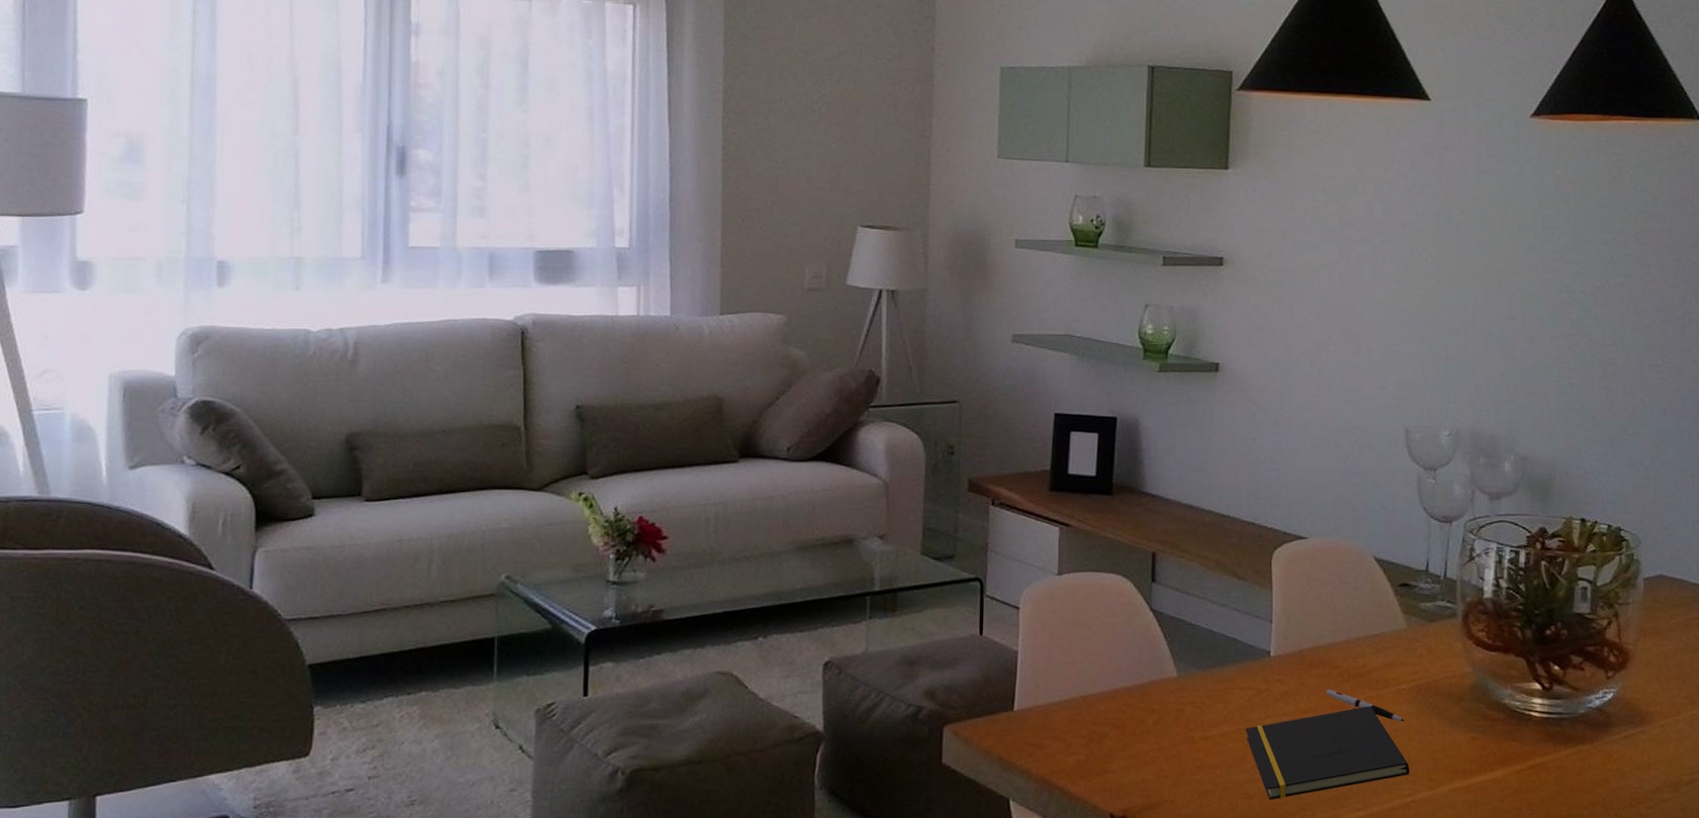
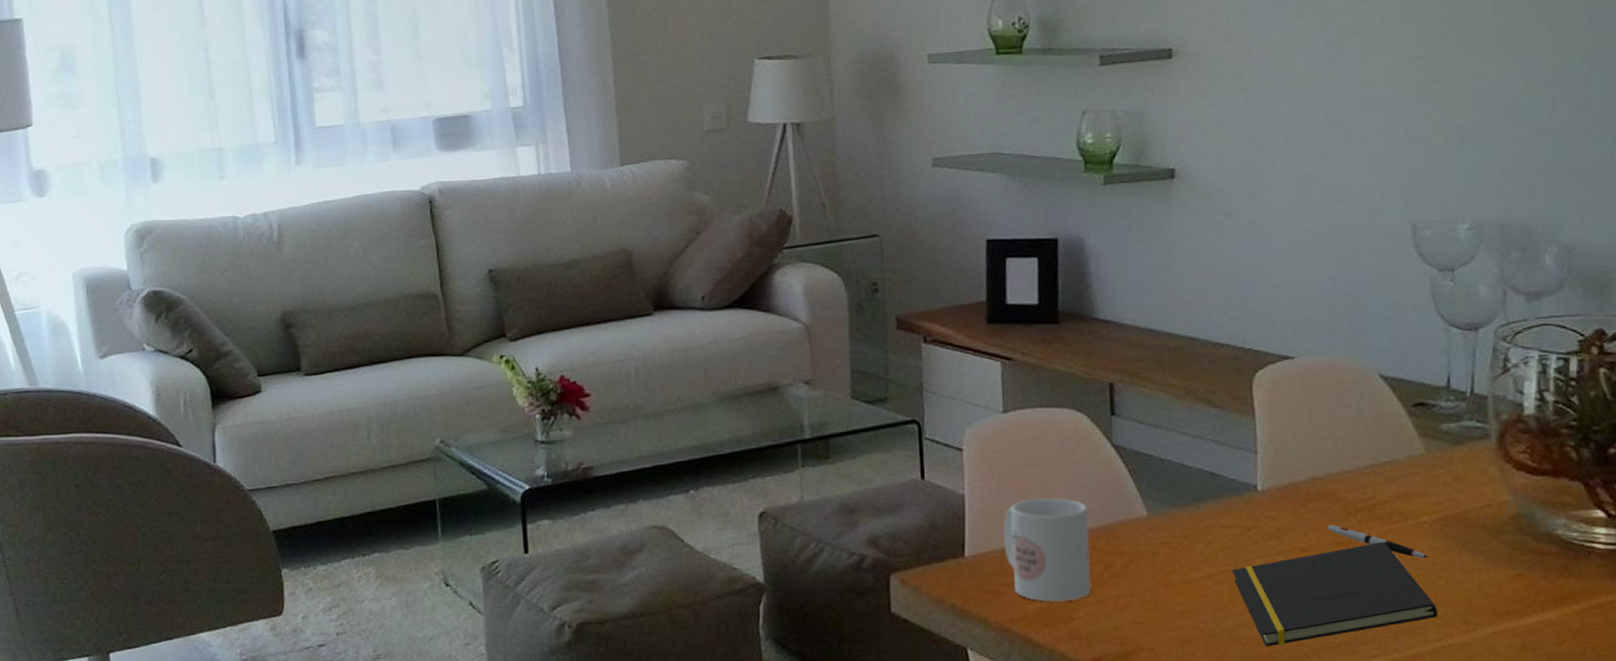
mug: none [1050,656,1127,755] -> present [1003,497,1091,602]

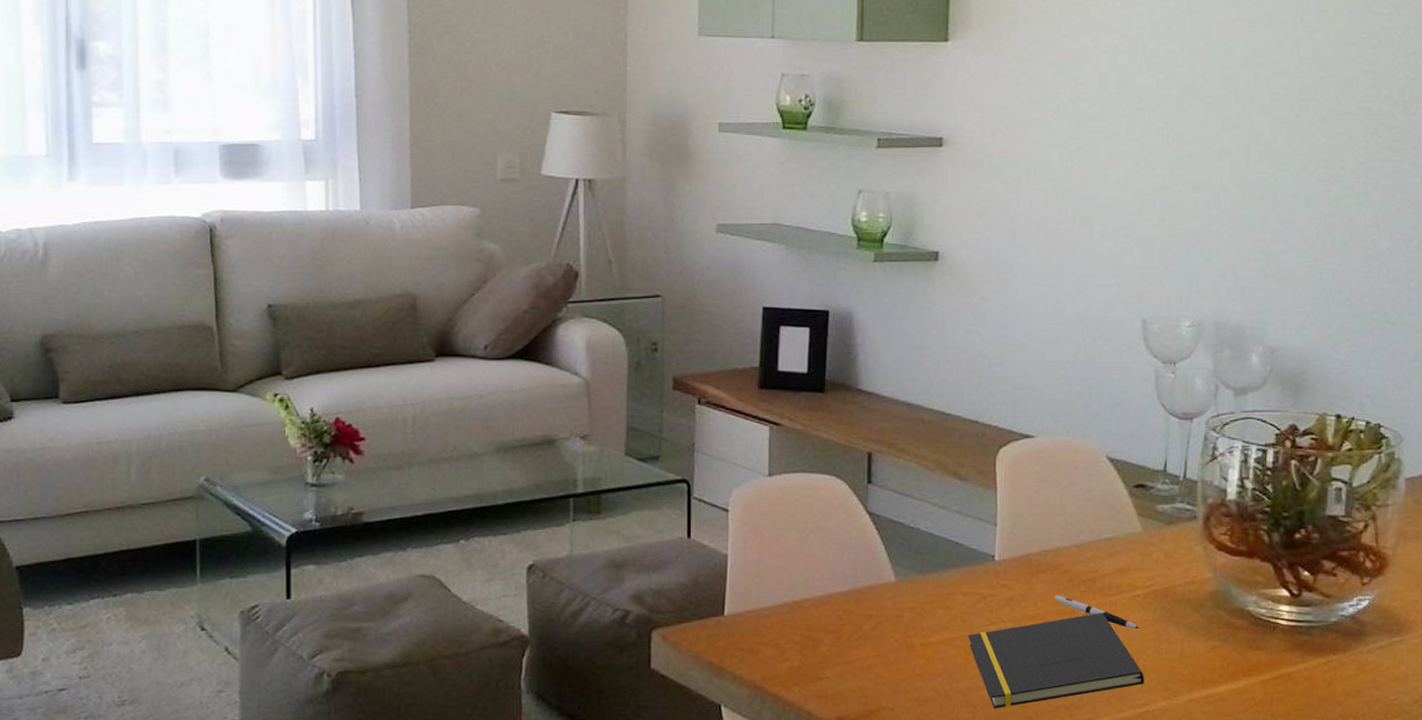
mug: present [1003,497,1091,602] -> none [762,560,842,661]

